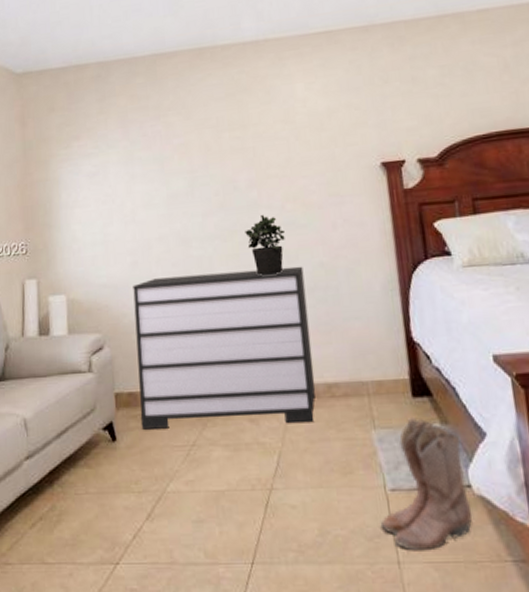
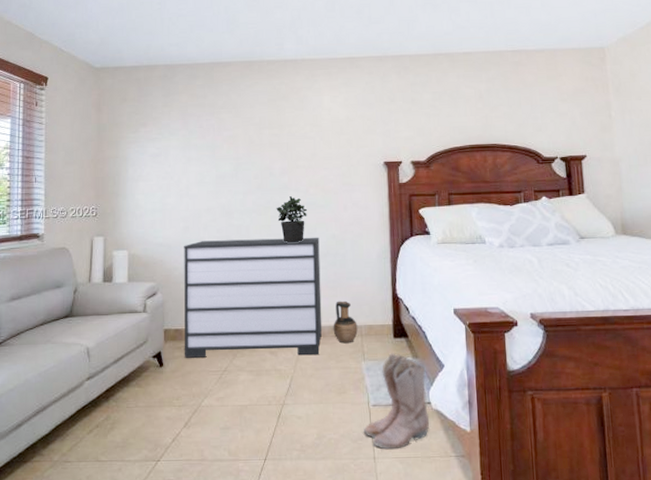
ceramic jug: none [329,348,363,407] -> present [333,300,358,344]

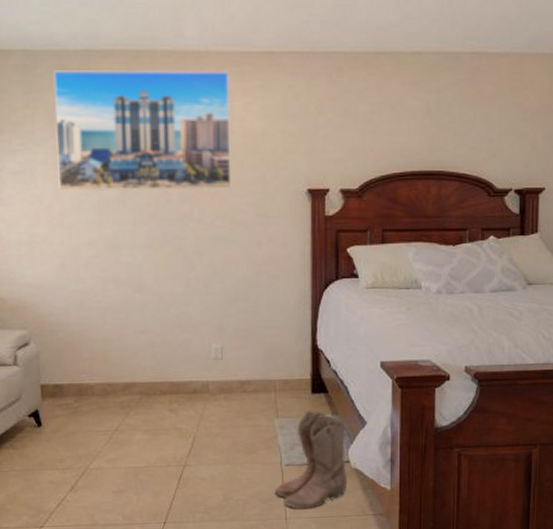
dresser: present [184,237,323,358] -> none [60,278,230,417]
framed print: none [186,72,322,168] -> present [54,70,232,190]
potted plant: present [276,196,307,243] -> none [174,229,213,285]
ceramic jug: present [333,300,358,344] -> none [242,352,271,400]

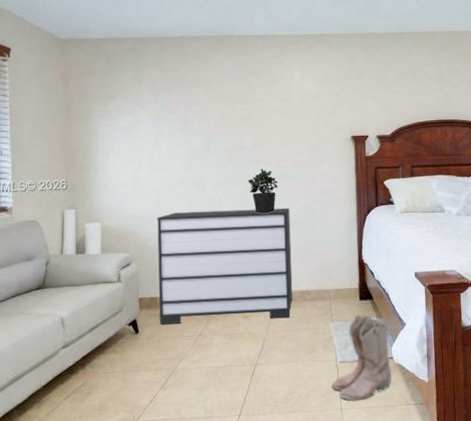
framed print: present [54,70,232,190] -> none [156,49,292,141]
dresser: none [60,278,230,417] -> present [157,207,293,325]
potted plant: none [174,229,213,285] -> present [248,169,278,213]

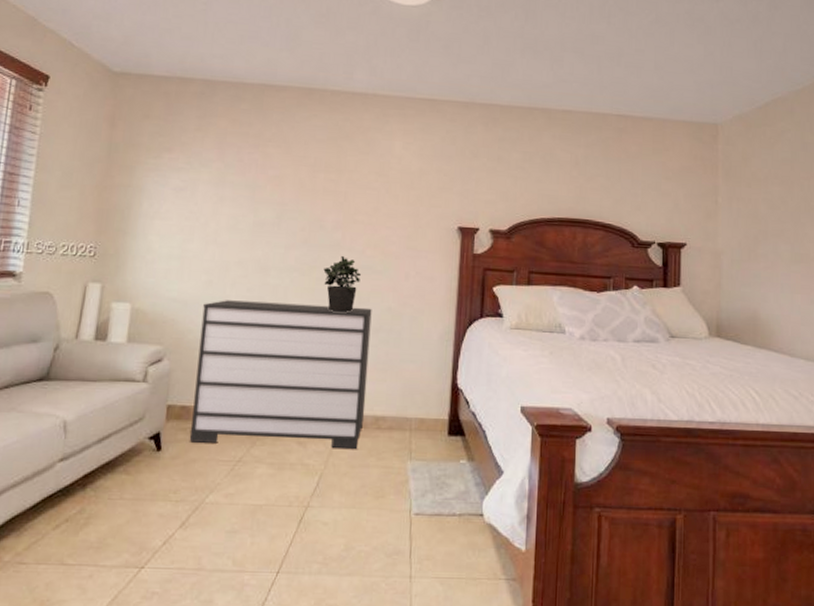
boots: present [331,313,391,401] -> none [400,452,480,568]

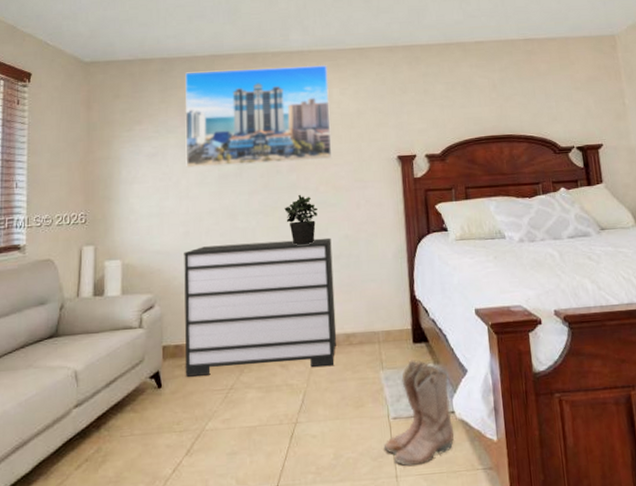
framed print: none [217,99,393,221] -> present [185,64,333,168]
boots: none [400,452,480,568] -> present [383,358,454,467]

